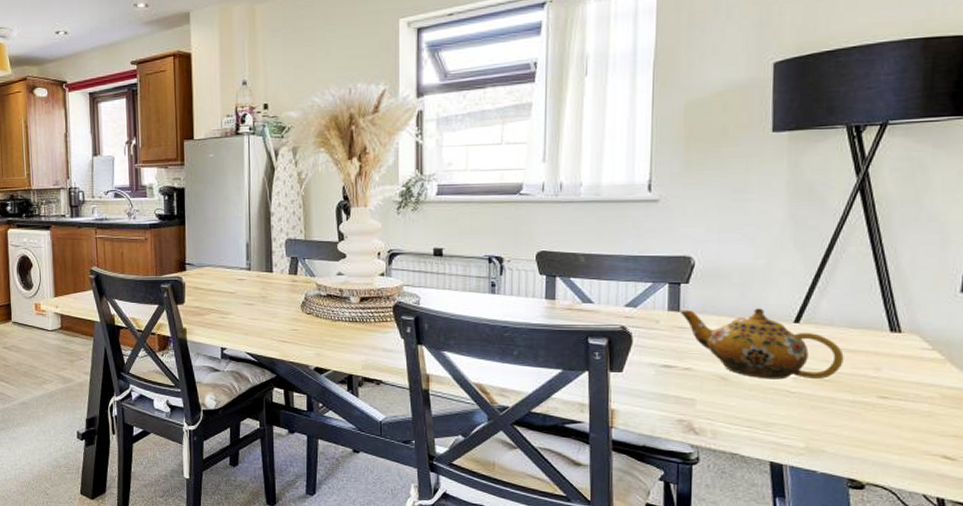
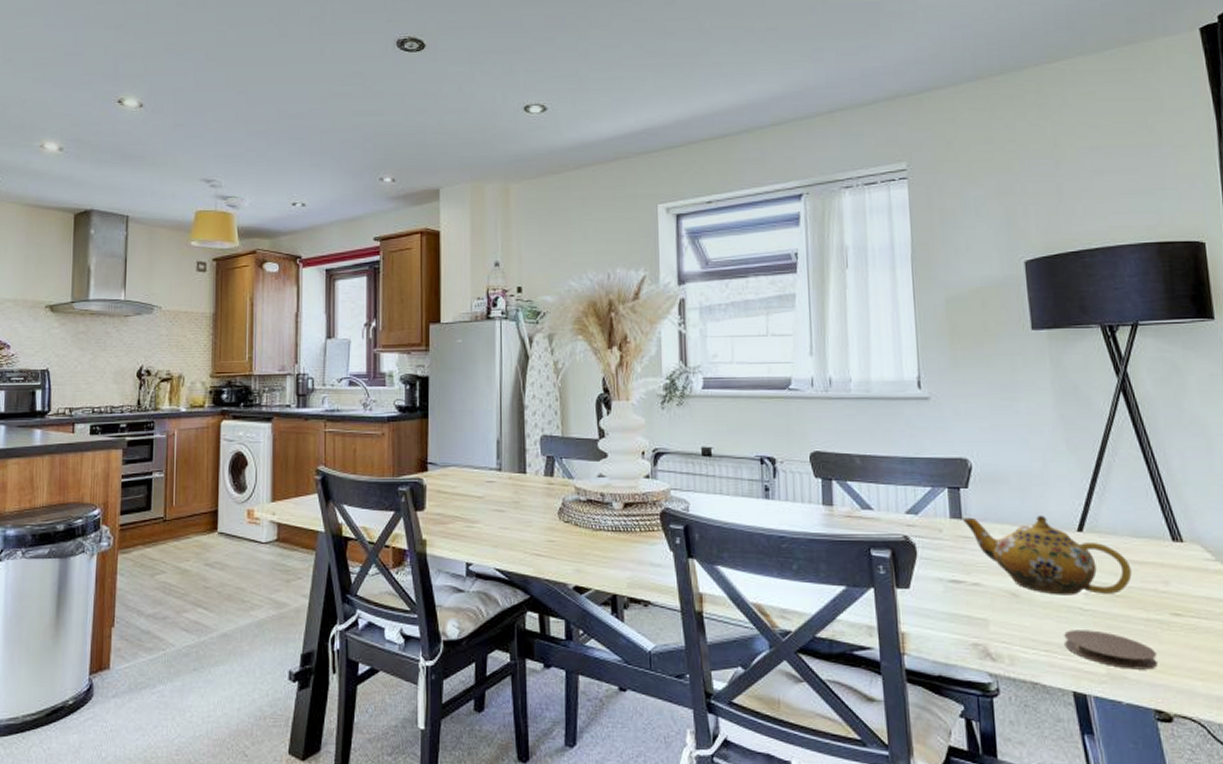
coaster: none [767,409,858,445] -> present [1064,630,1158,670]

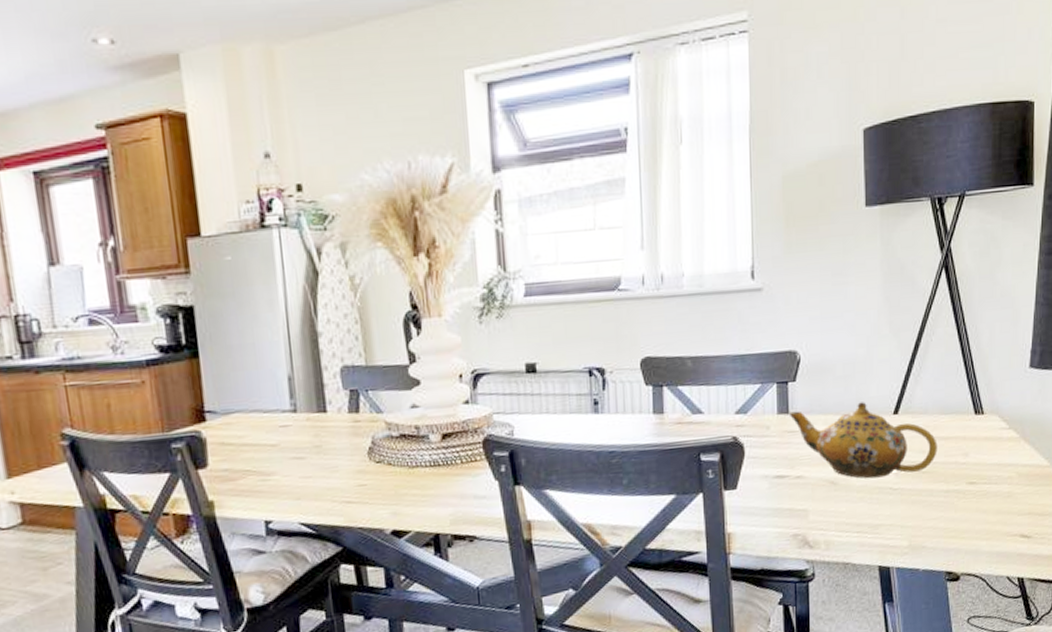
coaster: present [1064,630,1158,670] -> none [875,507,952,539]

